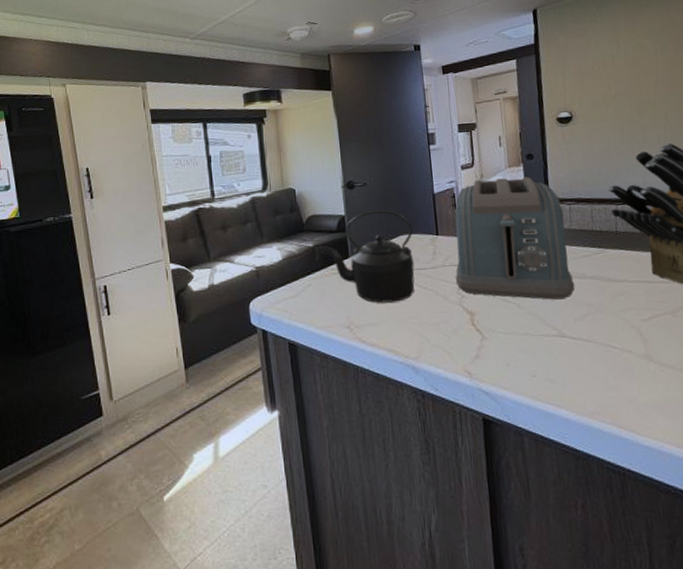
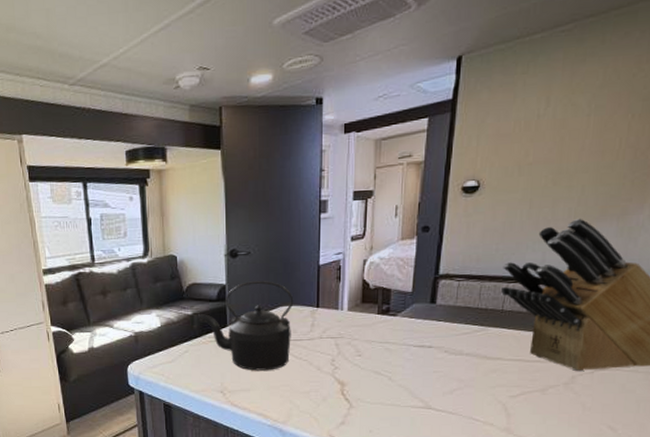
toaster: present [454,176,575,300] -> none [330,250,452,374]

